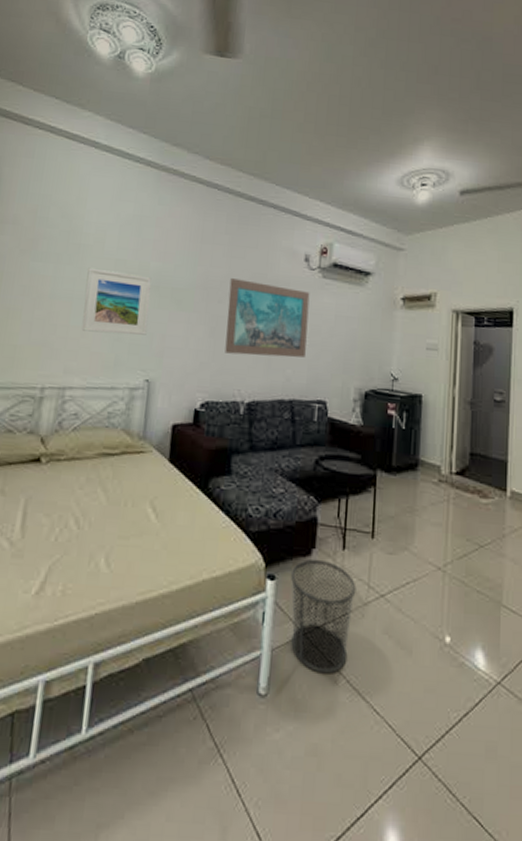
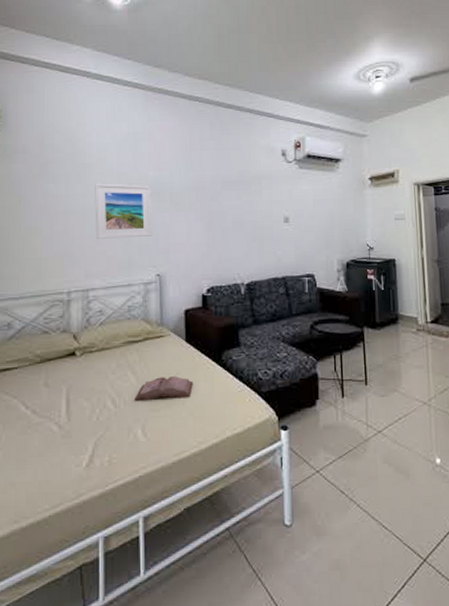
hardback book: none [101,499,171,527] -> present [134,376,193,400]
wall art: present [225,278,310,358] -> none [219,178,292,244]
waste bin: present [290,559,357,674] -> none [300,408,357,502]

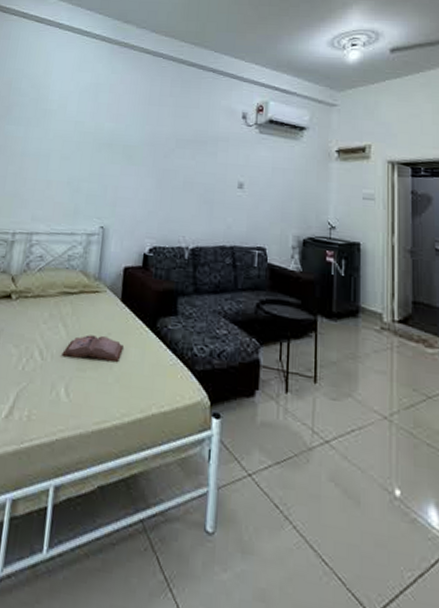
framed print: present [95,183,153,239] -> none [47,129,106,187]

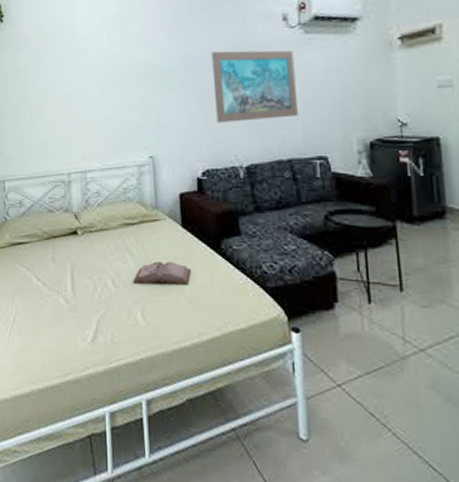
wall art: none [170,135,248,207] -> present [211,50,298,123]

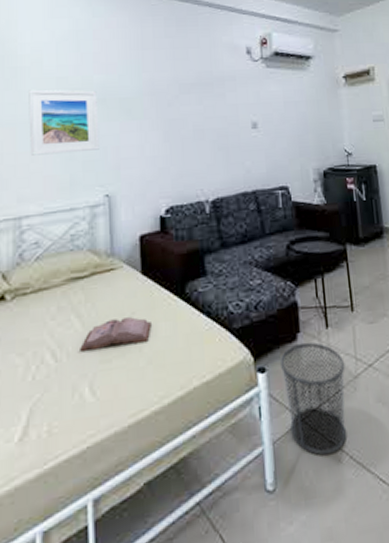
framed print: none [87,65,144,121] -> present [29,89,100,156]
wall art: present [211,50,298,123] -> none [177,80,261,155]
waste bin: none [315,312,391,425] -> present [279,342,347,455]

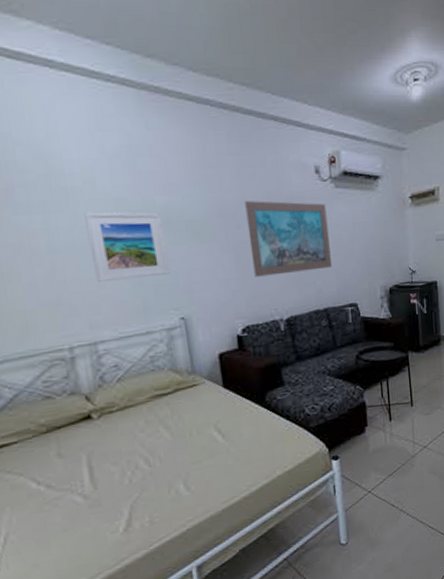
hardback book: present [80,317,151,351] -> none [171,424,236,456]
wall art: none [177,80,261,155] -> present [245,201,332,277]
waste bin: present [279,342,347,455] -> none [350,433,405,515]

